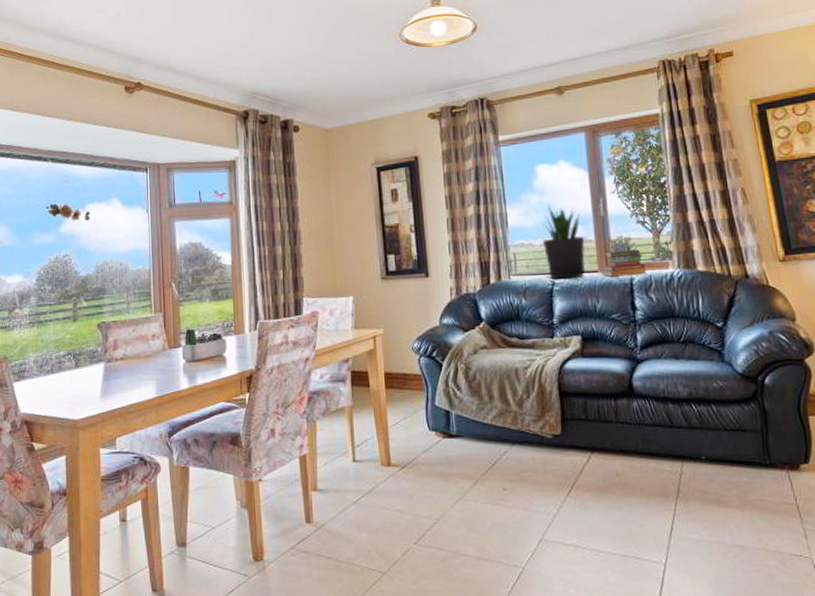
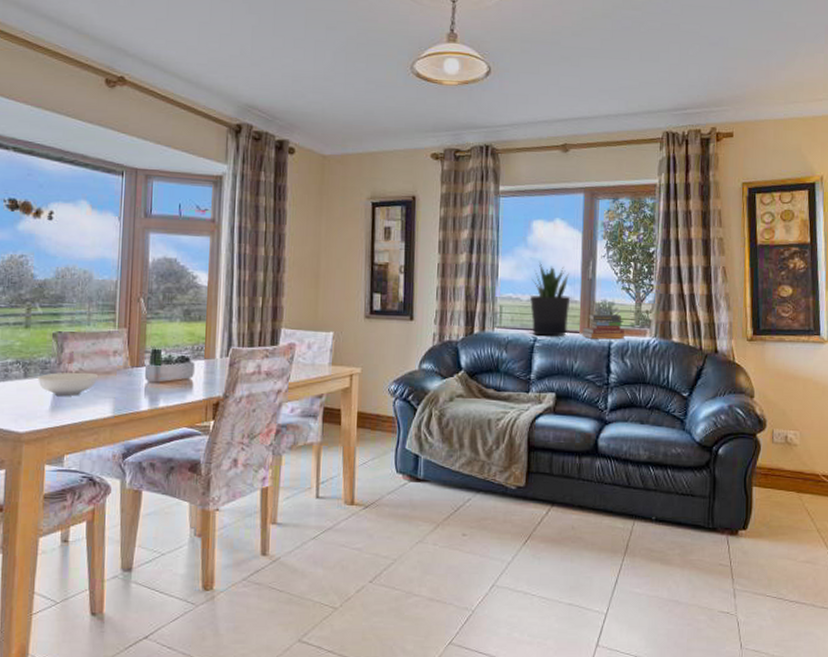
bowl: none [88,357,141,382] -> present [38,372,99,396]

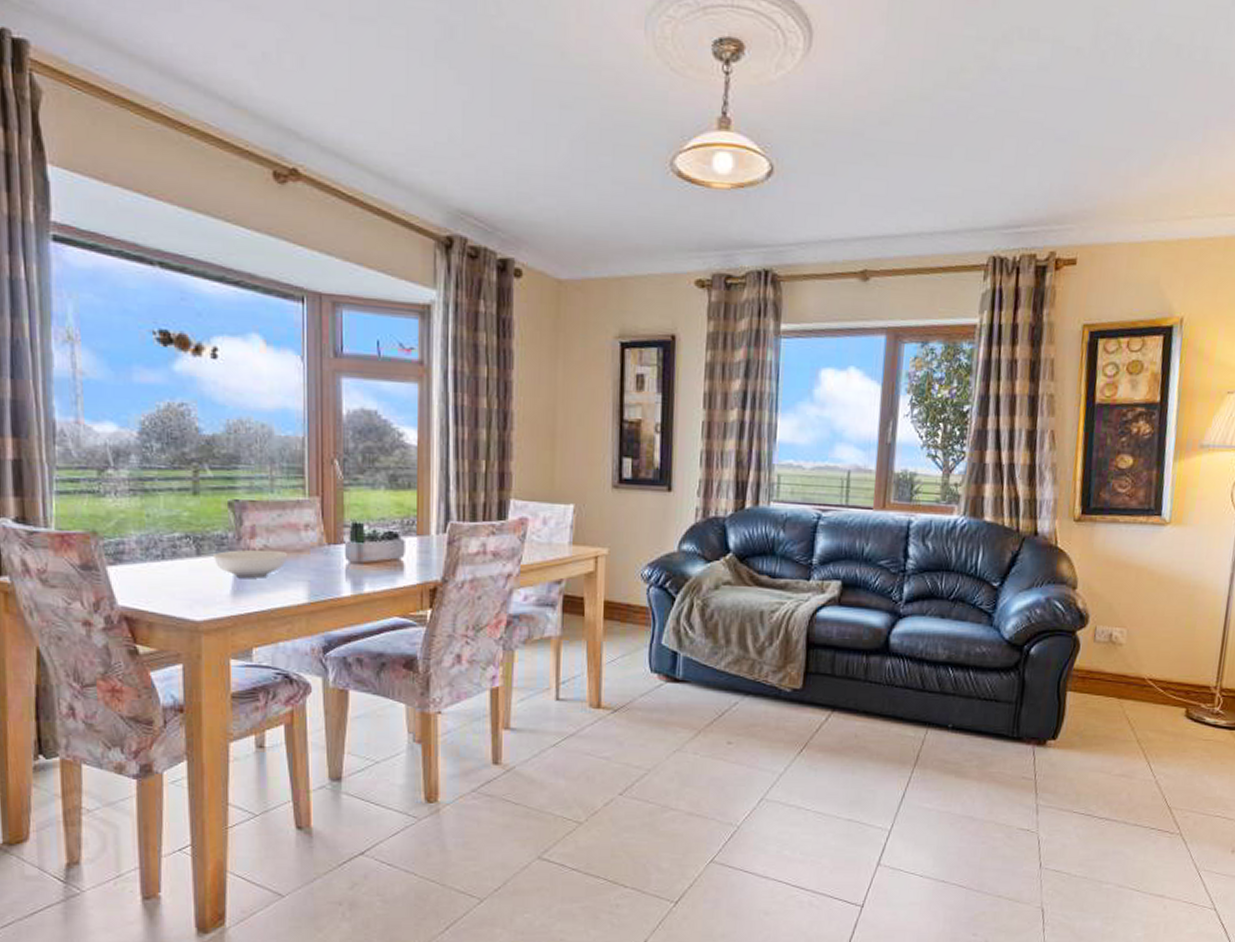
planter: present [530,262,571,336] -> none [814,421,864,513]
books: present [582,313,624,340] -> none [876,486,928,518]

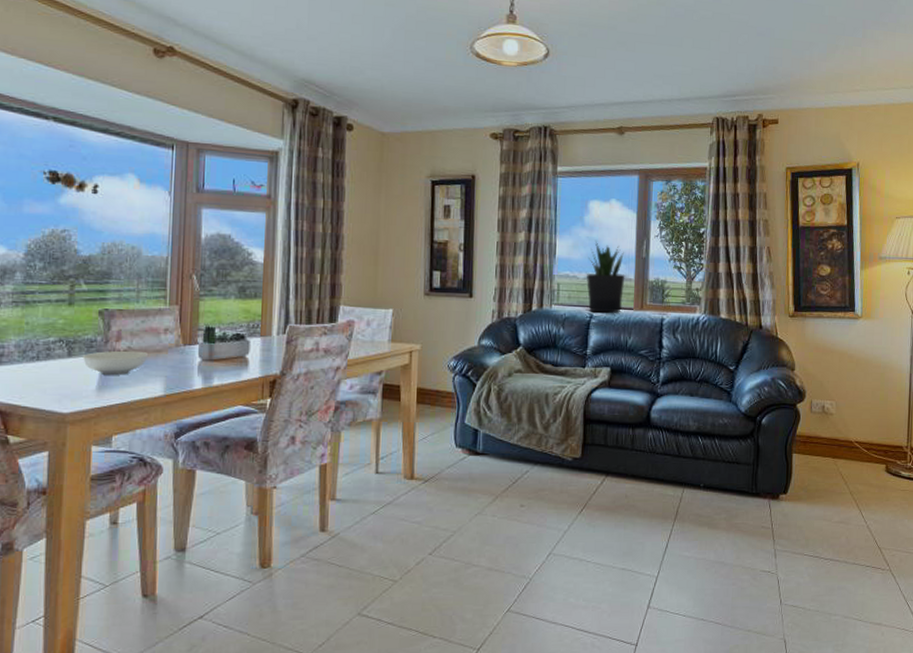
planter: none [814,421,864,513] -> present [587,241,625,313]

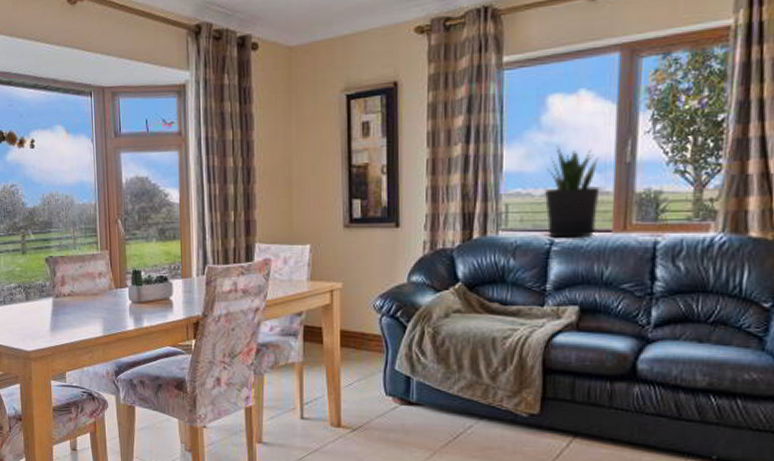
bowl: present [83,350,149,375] -> none [37,294,88,317]

